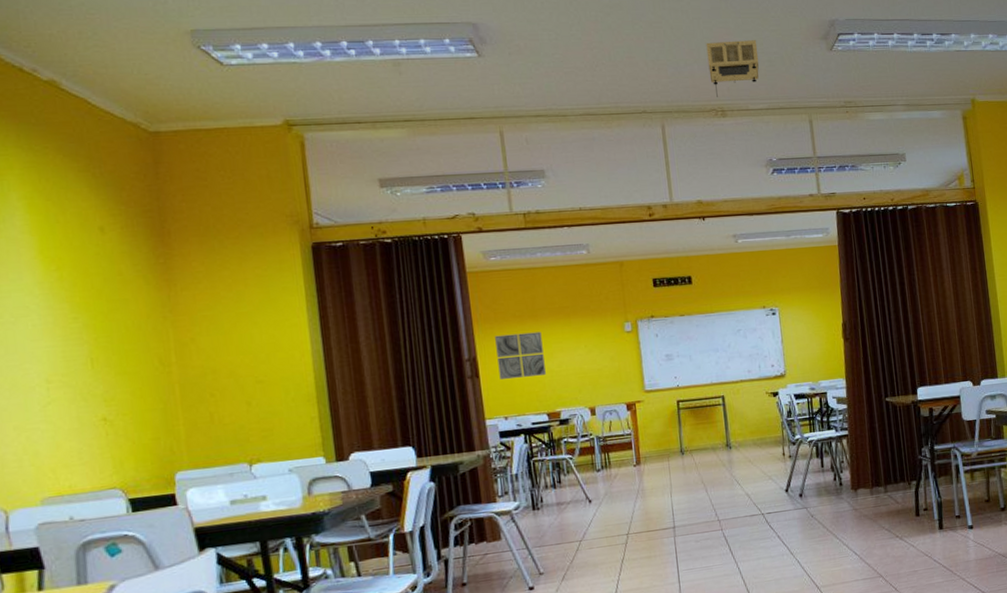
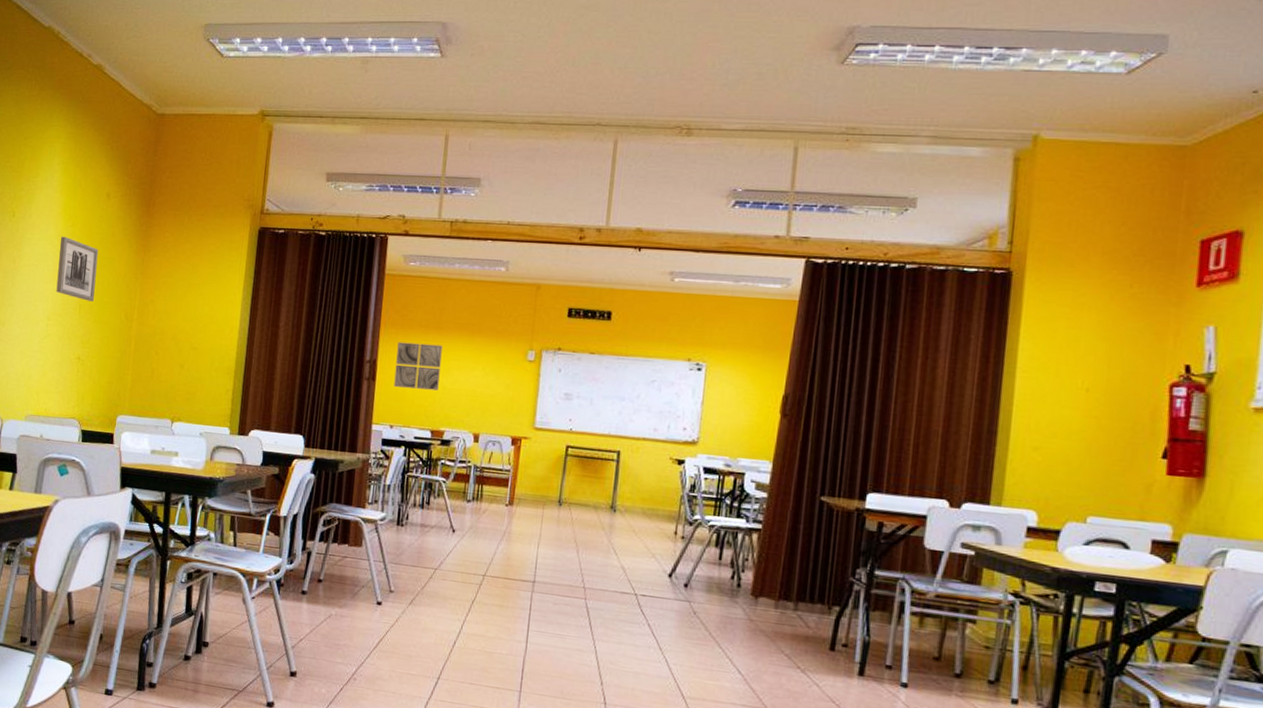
wall art: none [42,283,110,353] -> present [56,236,99,302]
projector: present [706,40,759,97] -> none [681,48,748,113]

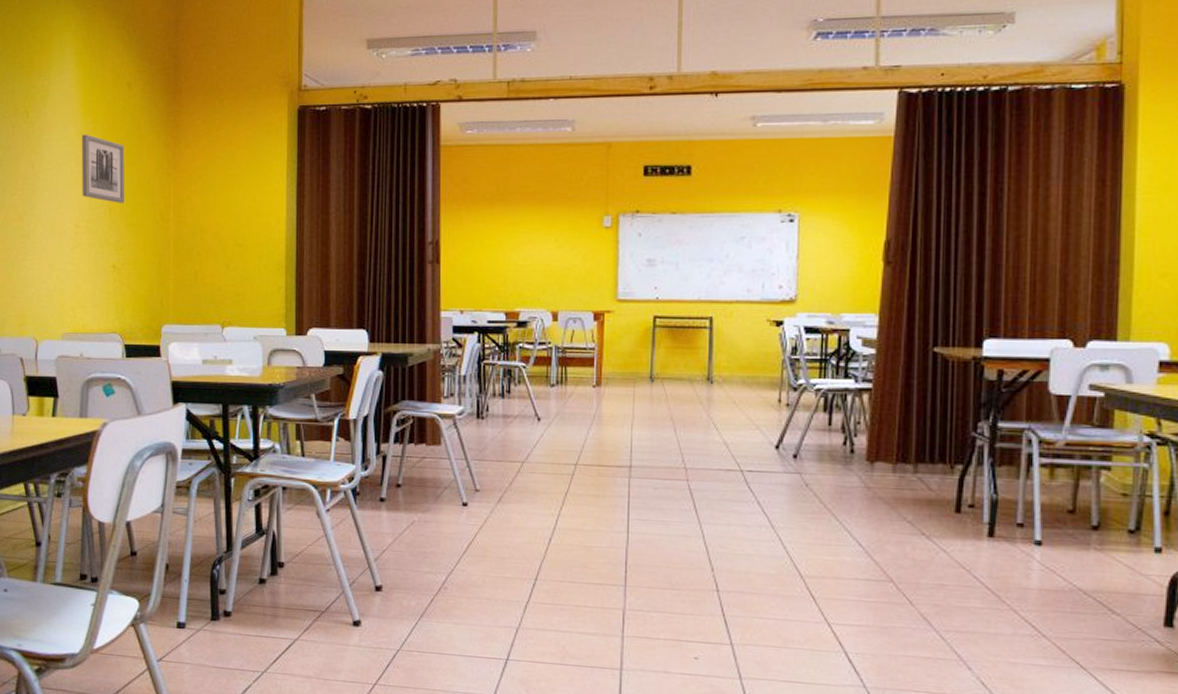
wall art: present [394,342,443,390] -> none [460,218,510,268]

